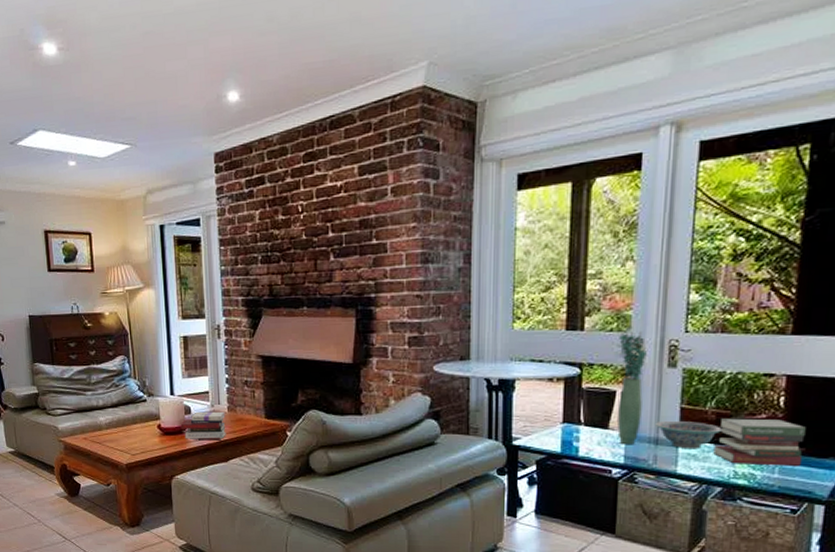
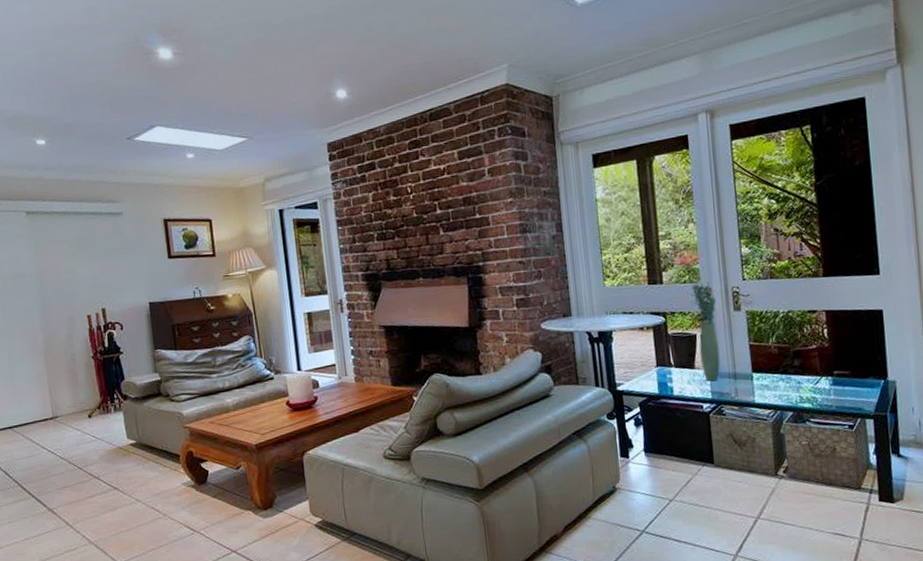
books: present [180,411,226,441] -> none [309,382,355,414]
decorative bowl: present [656,420,722,449] -> none [732,356,785,381]
books: present [713,418,806,466] -> none [780,348,850,390]

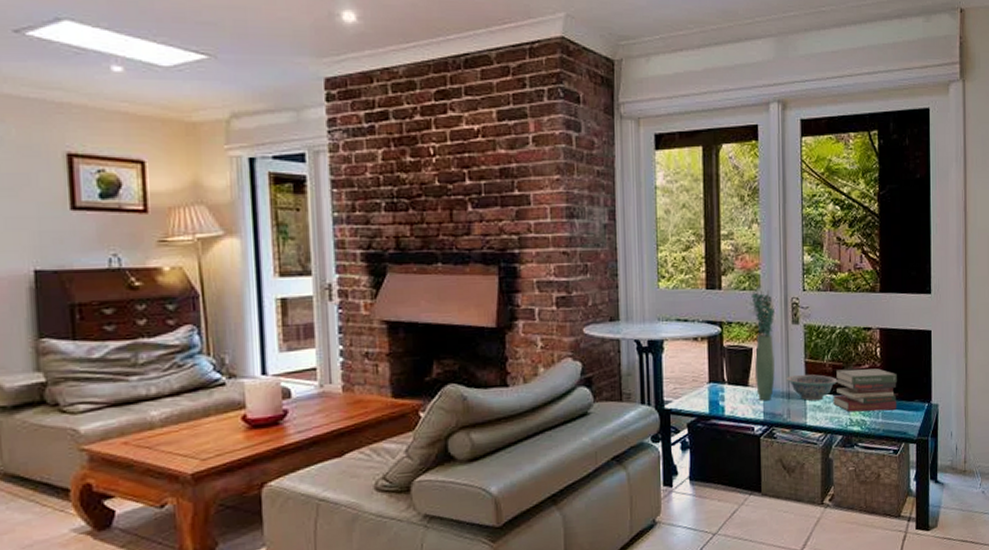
decorative bowl: none [732,356,785,381] -> present [787,374,838,401]
books: none [780,348,850,390] -> present [833,368,897,412]

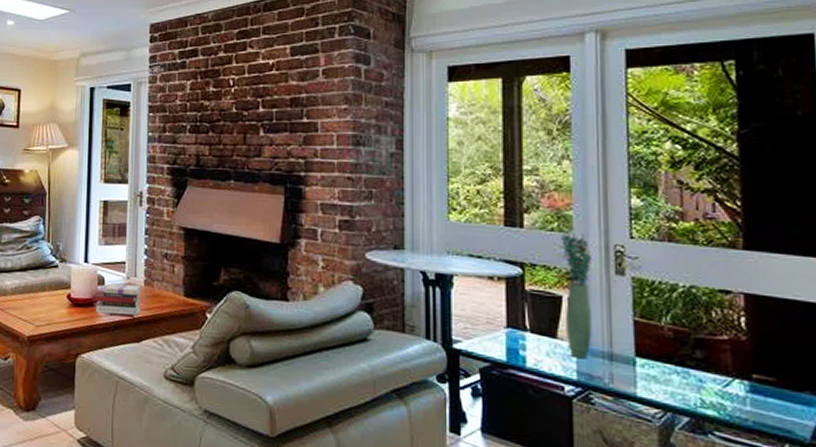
books: none [275,392,340,432] -> present [91,283,141,318]
decorative bowl: present [787,374,838,401] -> none [608,333,682,370]
books: present [833,368,897,412] -> none [675,336,776,399]

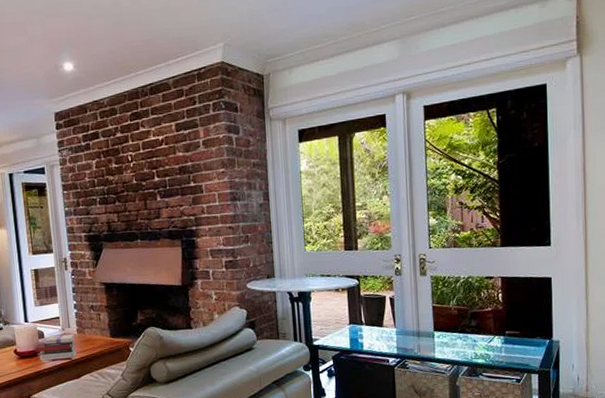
vase: present [561,231,593,359] -> none [383,249,406,339]

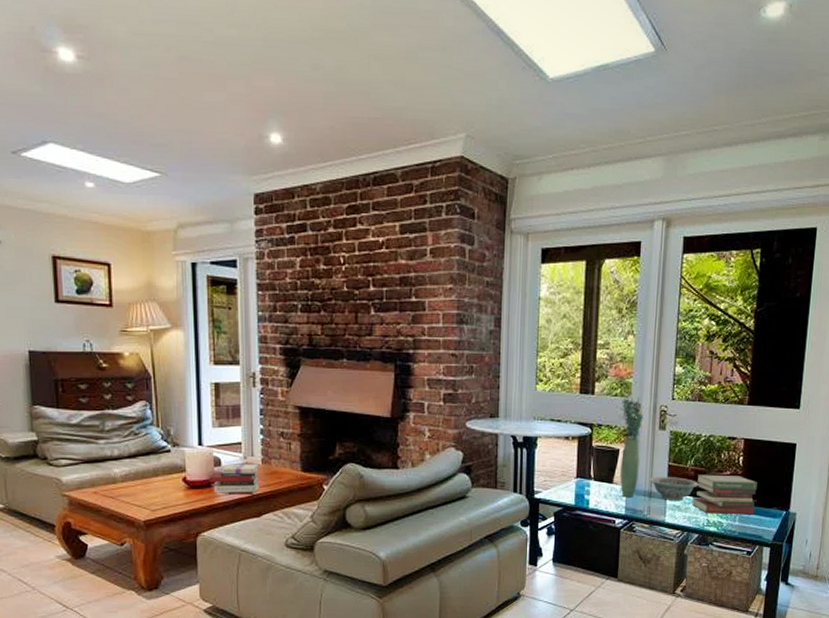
vase: none [383,249,406,339] -> present [619,396,644,498]
decorative bowl: none [416,316,463,339] -> present [650,476,699,501]
books: none [459,311,519,348] -> present [692,474,757,515]

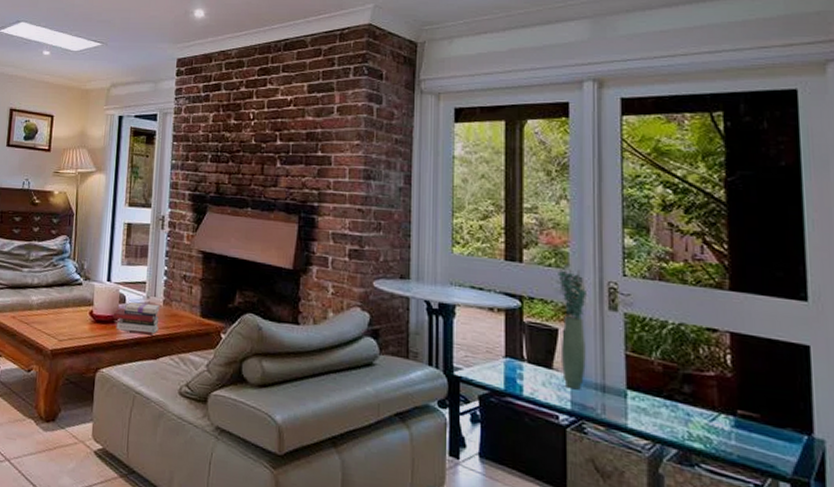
decorative bowl: present [650,476,699,501] -> none [601,366,671,403]
books: present [692,474,757,515] -> none [664,371,759,434]

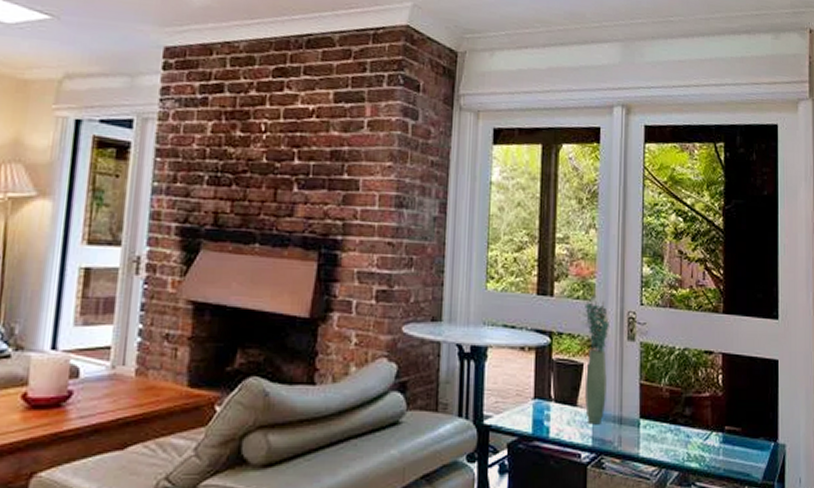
books: present [112,301,160,335] -> none [58,375,131,418]

